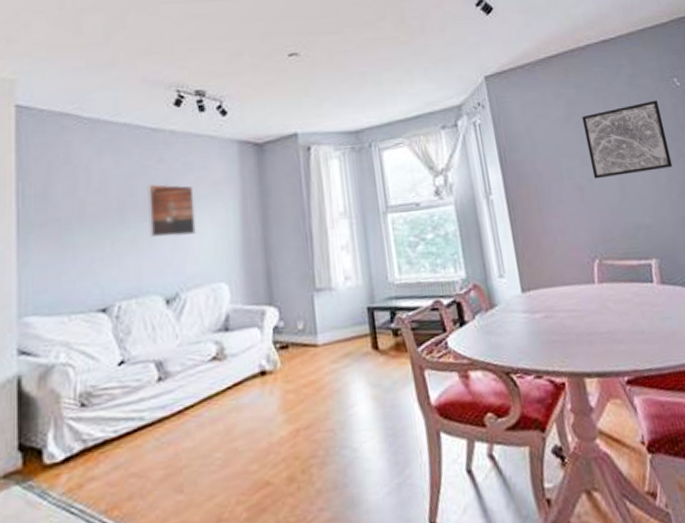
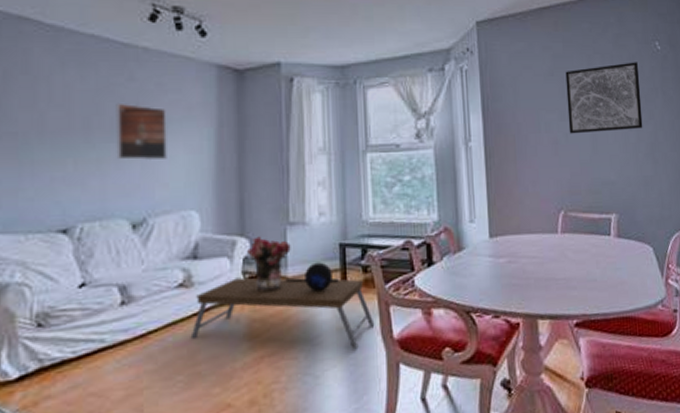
coffee table: none [226,343,411,418] -> present [190,277,375,349]
bouquet: none [275,304,320,362] -> present [246,236,291,292]
decorative sphere: none [335,327,363,359] -> present [305,262,332,292]

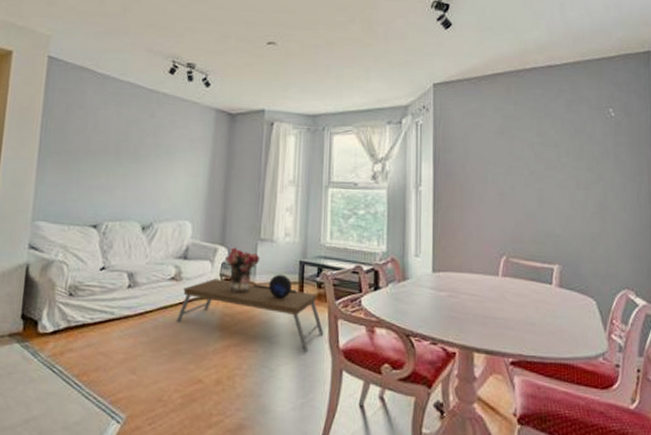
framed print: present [116,104,167,161] -> none [136,134,175,179]
wall art: present [565,62,643,134] -> none [515,126,592,188]

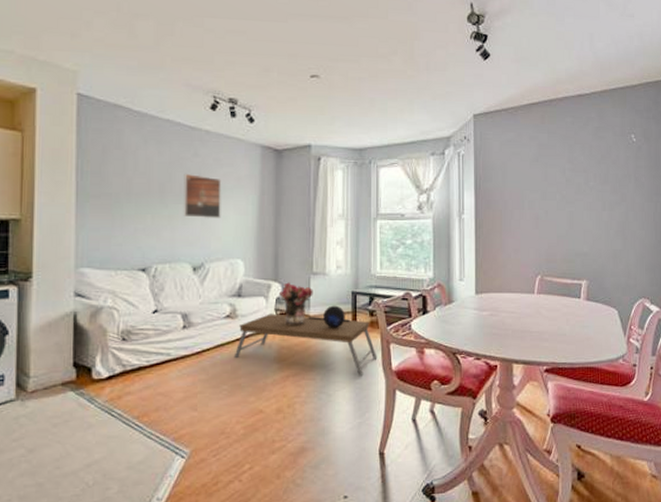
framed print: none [136,134,175,179] -> present [183,174,221,219]

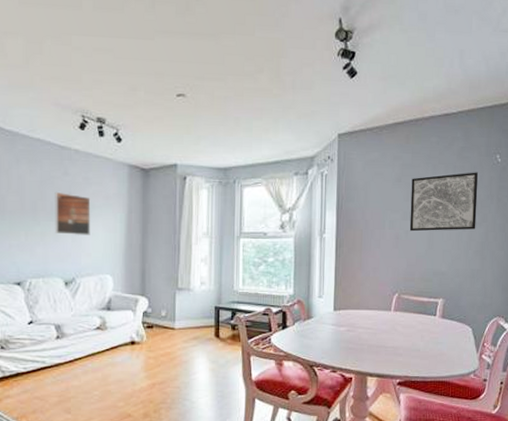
coffee table: present [234,313,378,375] -> none [104,326,238,385]
bouquet: present [278,282,313,326] -> none [145,297,178,338]
decorative sphere: present [323,305,345,328] -> none [188,319,208,341]
wall art: none [549,151,615,212] -> present [409,172,478,232]

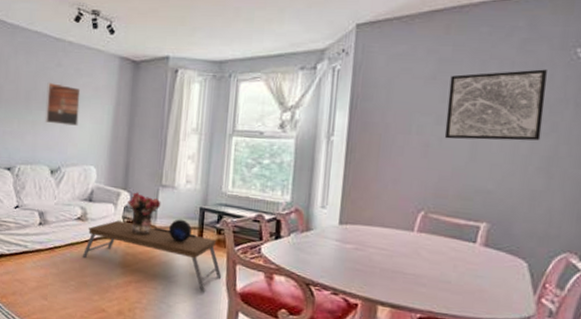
coffee table: none [104,326,238,385] -> present [82,220,222,292]
bouquet: none [145,297,178,338] -> present [127,192,161,236]
decorative sphere: none [188,319,208,341] -> present [169,219,192,242]

